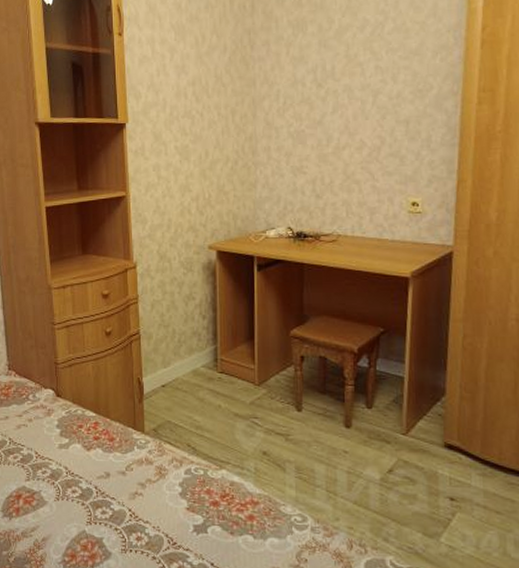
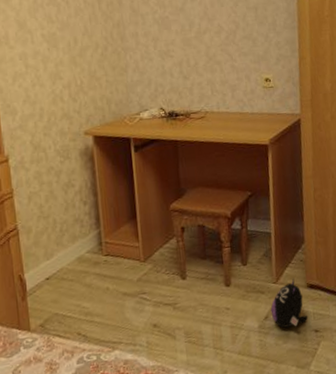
plush toy: none [396,433,442,489] -> present [270,278,308,328]

